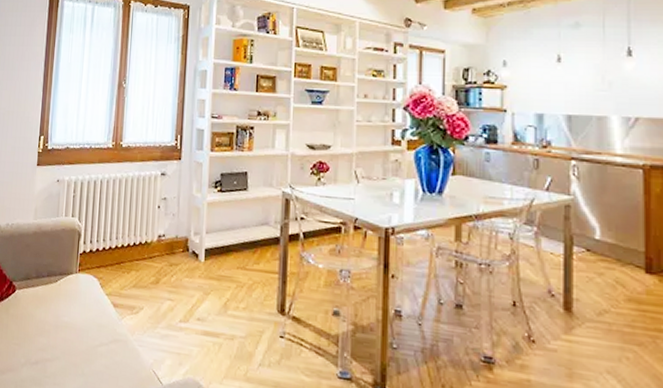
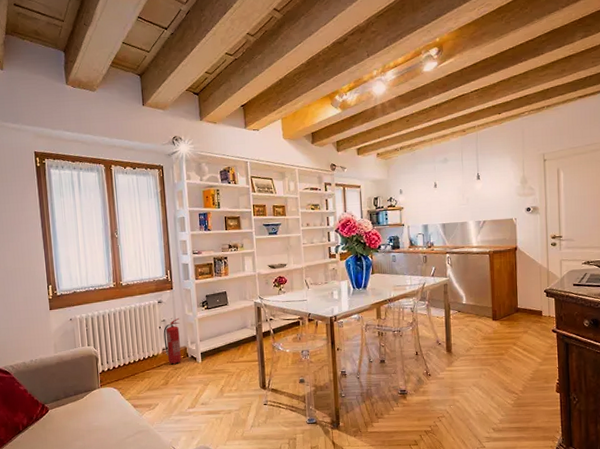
fire extinguisher: none [161,197,184,259] -> present [163,317,181,364]

